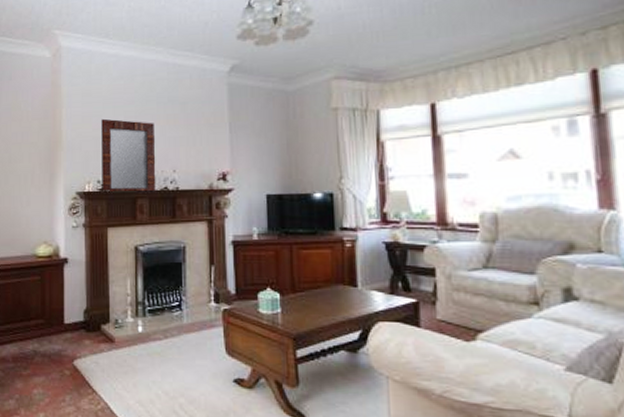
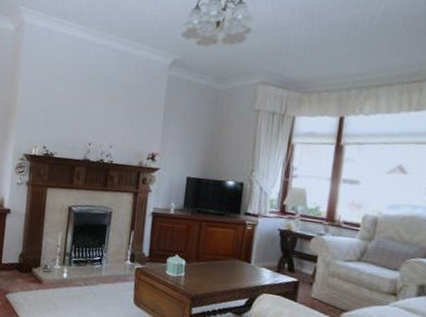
home mirror: present [101,118,156,193] -> none [46,92,99,164]

